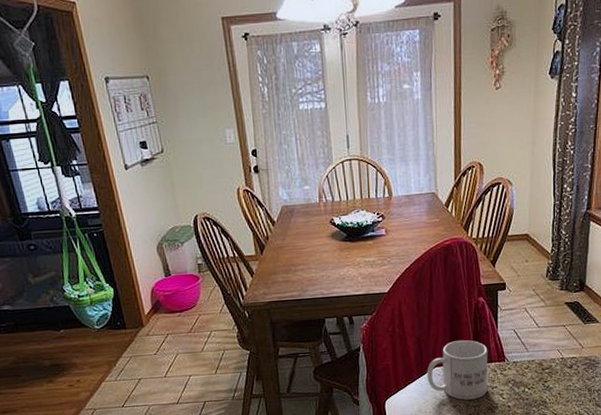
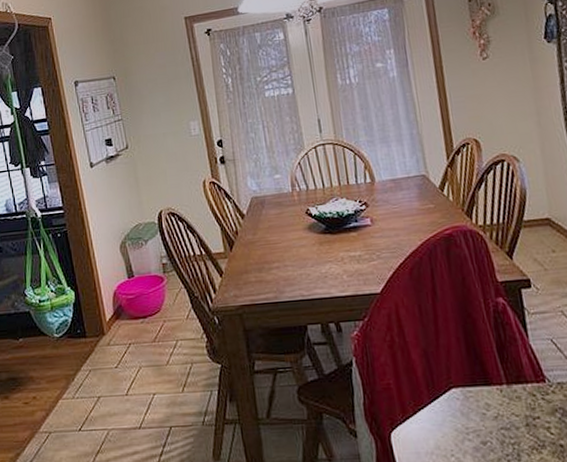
mug: present [427,340,488,400] -> none [441,353,528,435]

